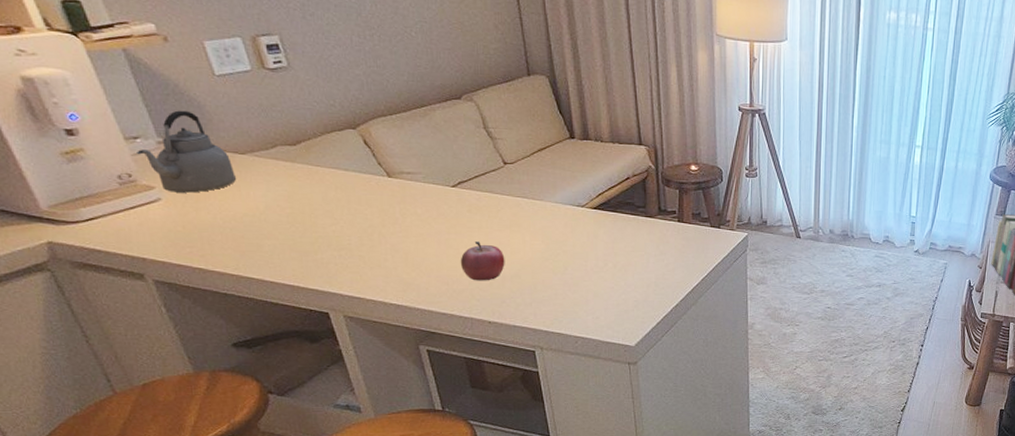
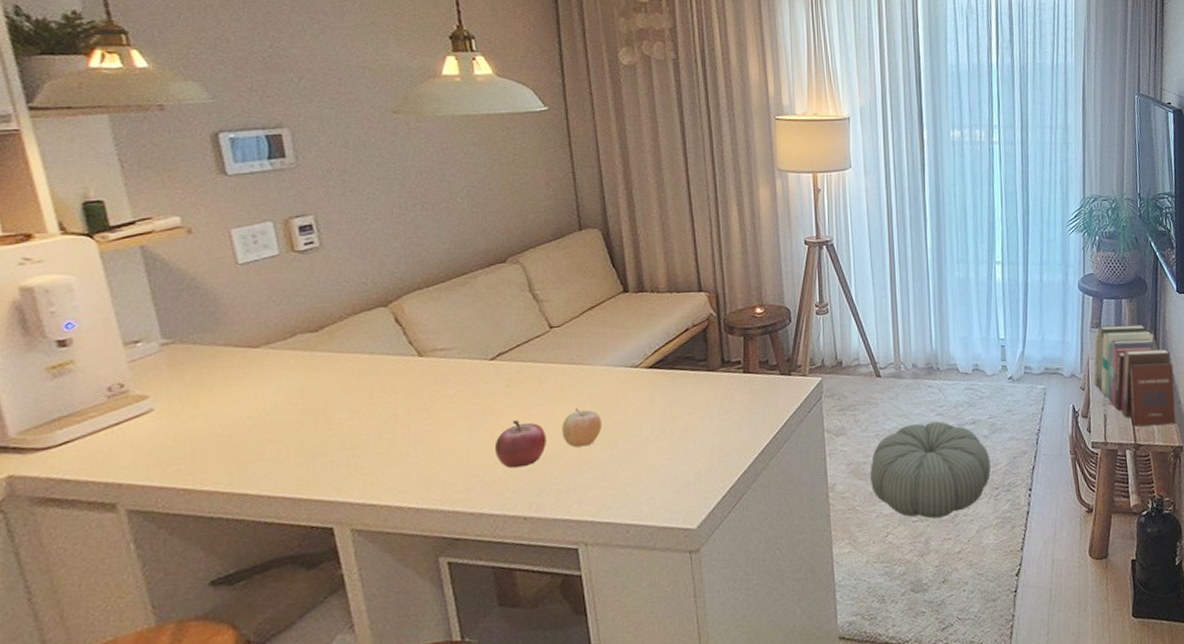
kettle: present [135,110,237,193] -> none [133,305,246,400]
fruit: none [518,236,553,270] -> present [562,408,603,448]
pouf: none [785,281,890,359] -> present [870,421,991,519]

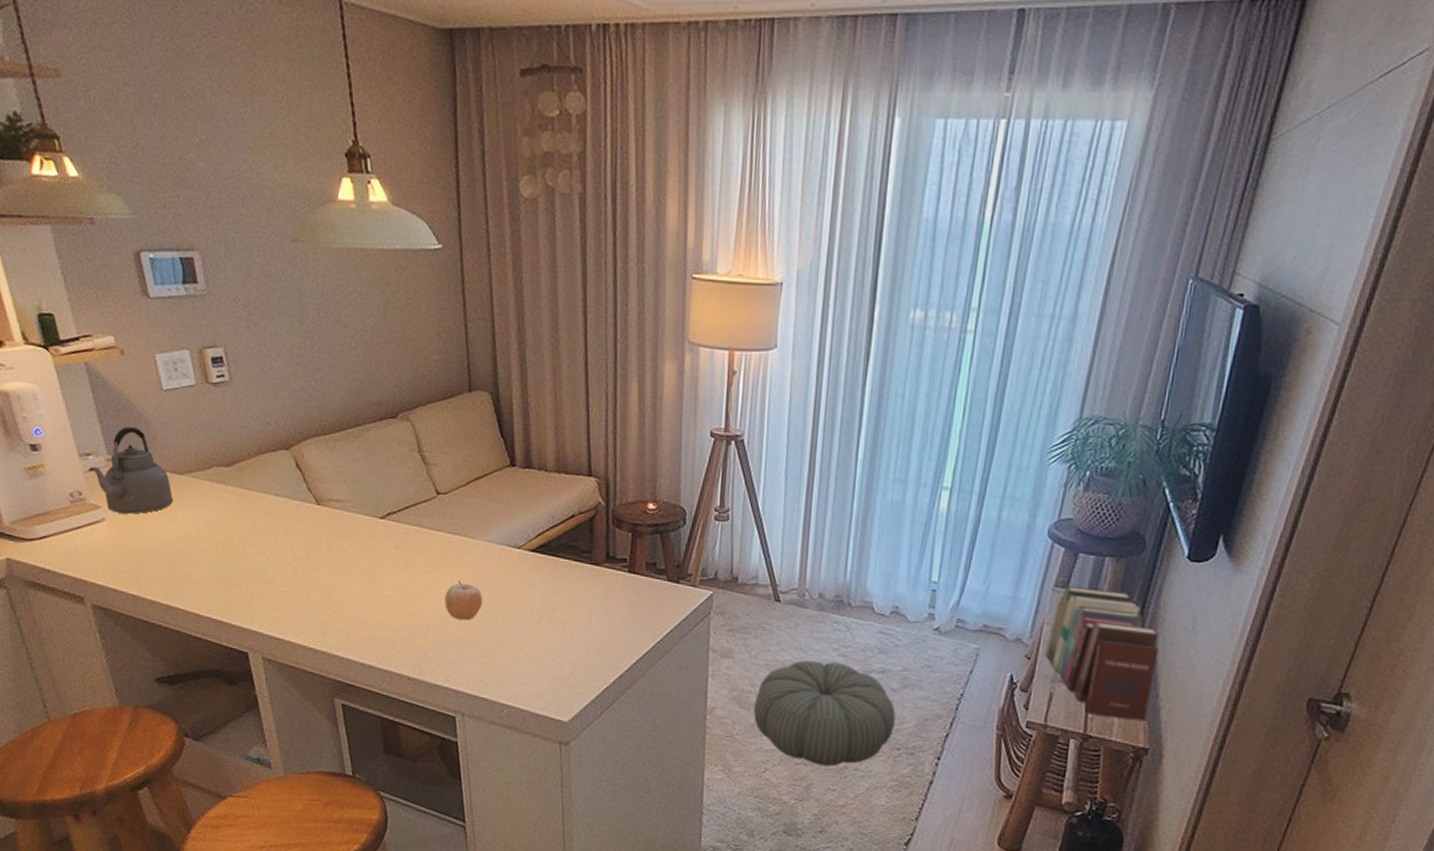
kettle: none [133,305,246,400] -> present [87,426,174,514]
fruit: present [494,420,547,468] -> none [383,582,431,630]

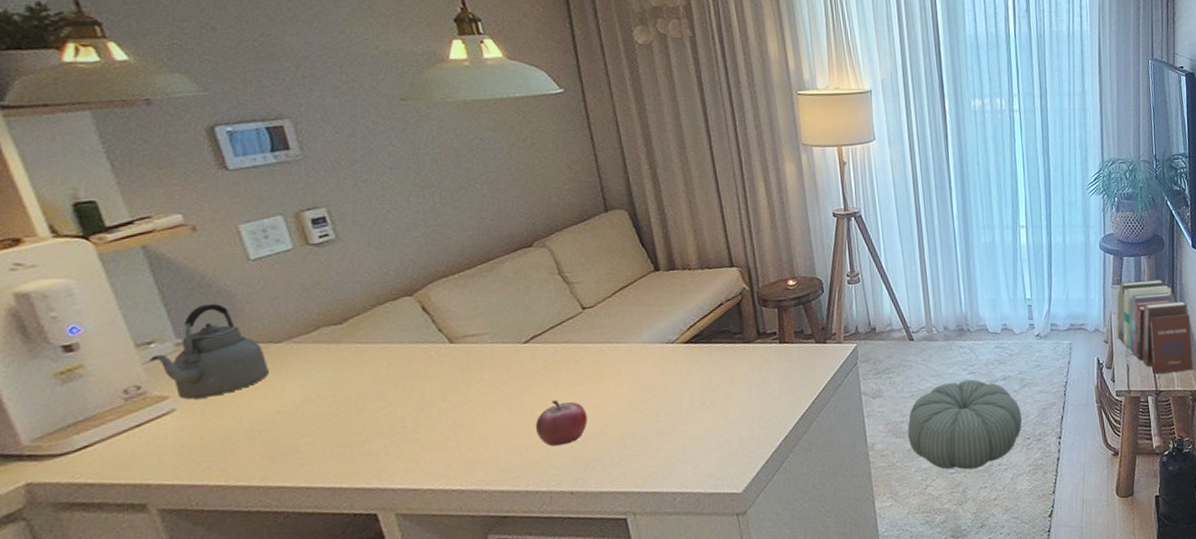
fruit: none [383,582,431,630] -> present [535,400,588,447]
fruit: present [444,580,483,621] -> none [602,385,643,423]

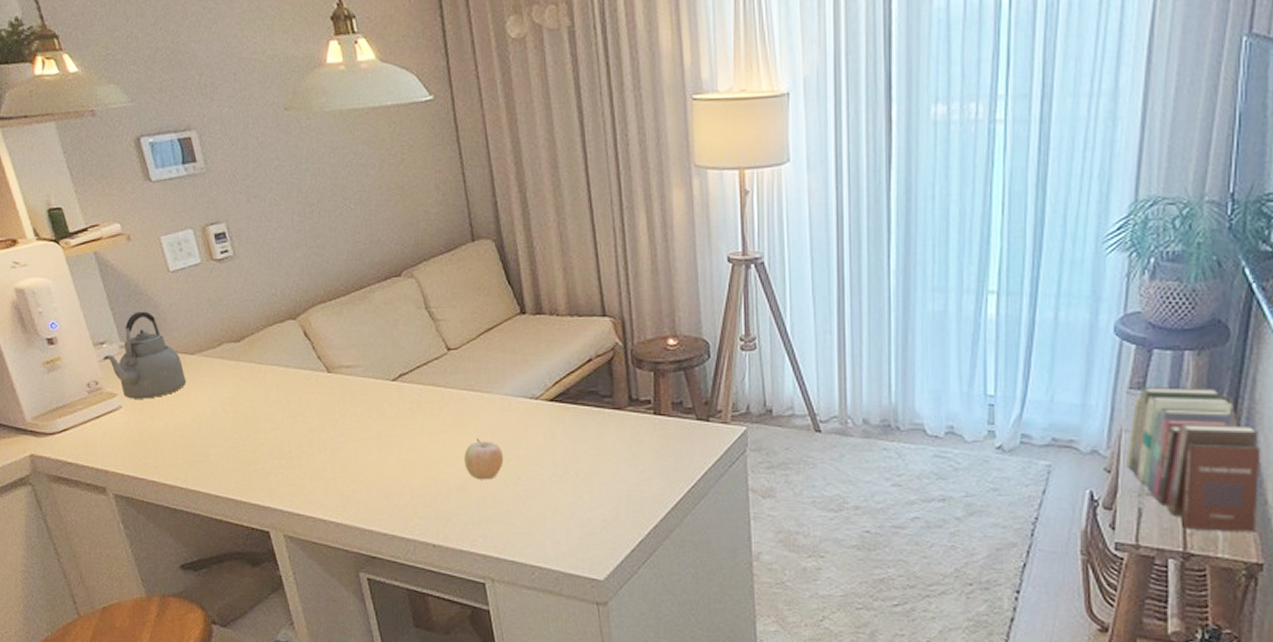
fruit: present [535,400,588,447] -> none [401,446,450,494]
fruit: none [602,385,643,423] -> present [464,438,504,480]
pouf: present [907,379,1022,470] -> none [804,493,963,609]

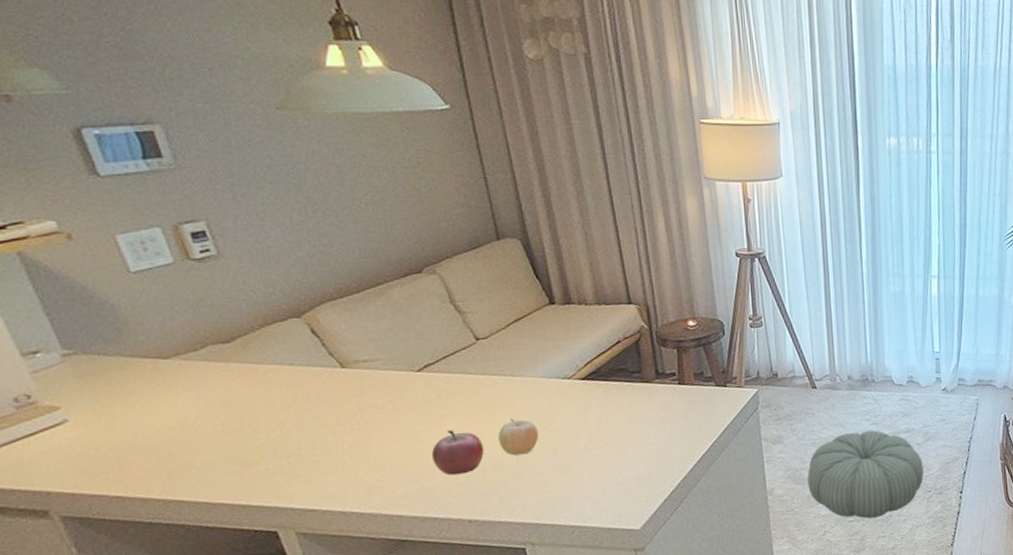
kettle: present [102,311,187,399] -> none [35,315,161,411]
fruit: none [401,446,450,494] -> present [431,430,484,475]
pouf: none [804,493,963,609] -> present [807,430,924,519]

